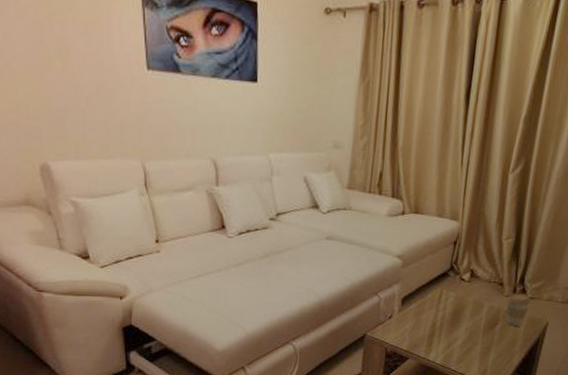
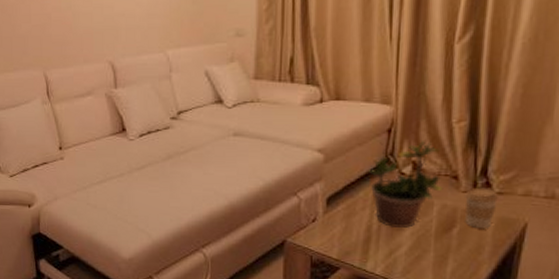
potted plant: none [434,252,492,325] -> present [365,140,443,228]

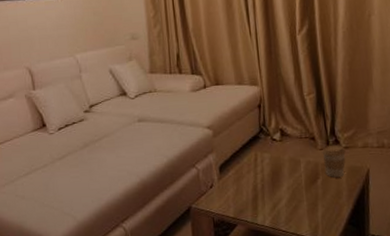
potted plant: present [365,140,443,228] -> none [246,111,306,185]

